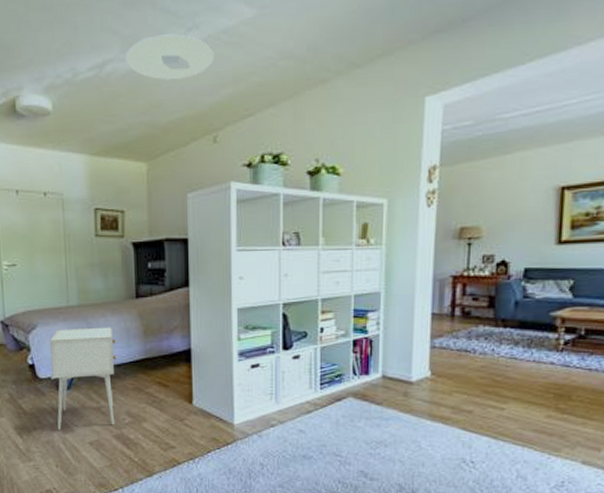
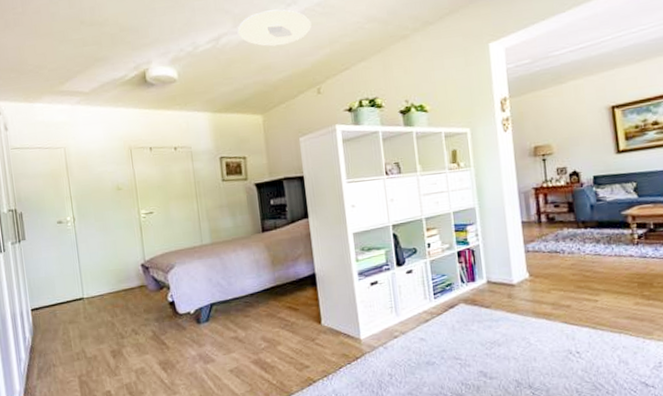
nightstand: present [50,327,116,430] -> none [187,260,252,361]

